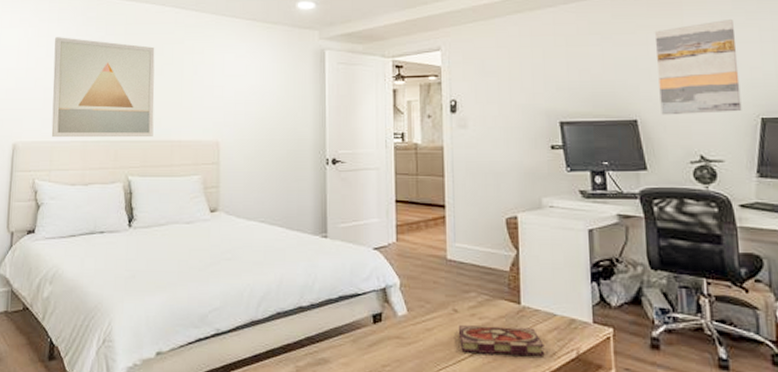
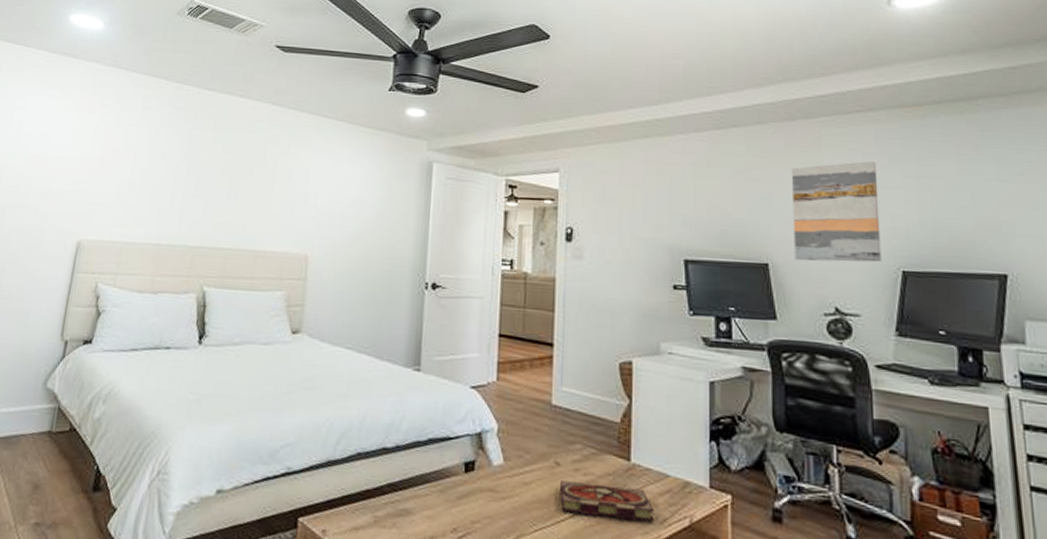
wall art: present [51,37,155,138] -> none [121,127,246,245]

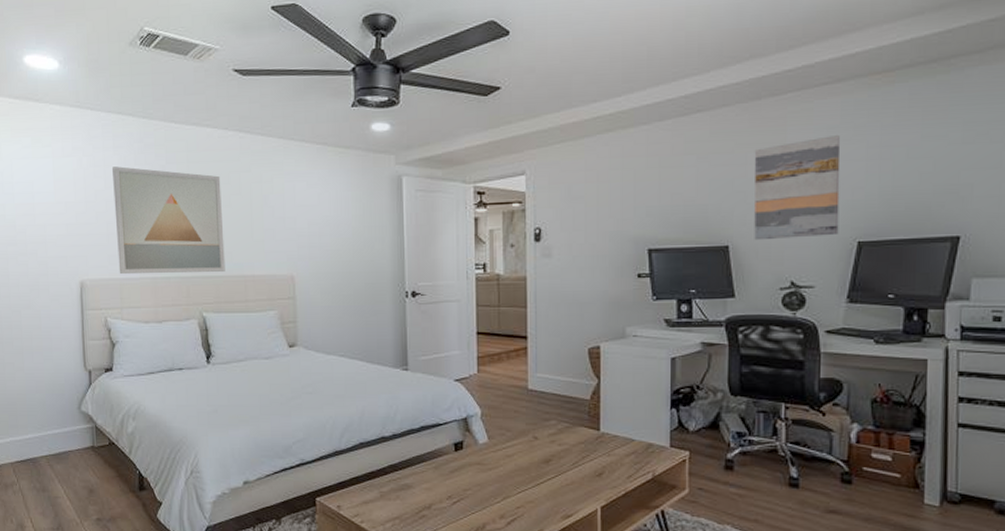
wall art: none [121,127,246,245] -> present [112,166,225,275]
book: present [560,481,654,522] -> none [539,451,621,478]

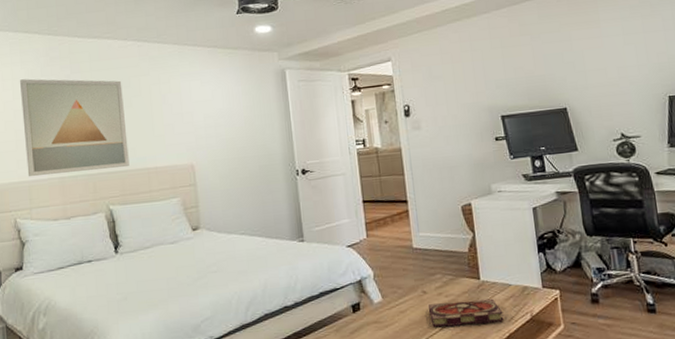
book: none [539,451,621,478] -> present [429,298,504,327]
wall art: present [754,135,840,241] -> none [575,12,653,102]

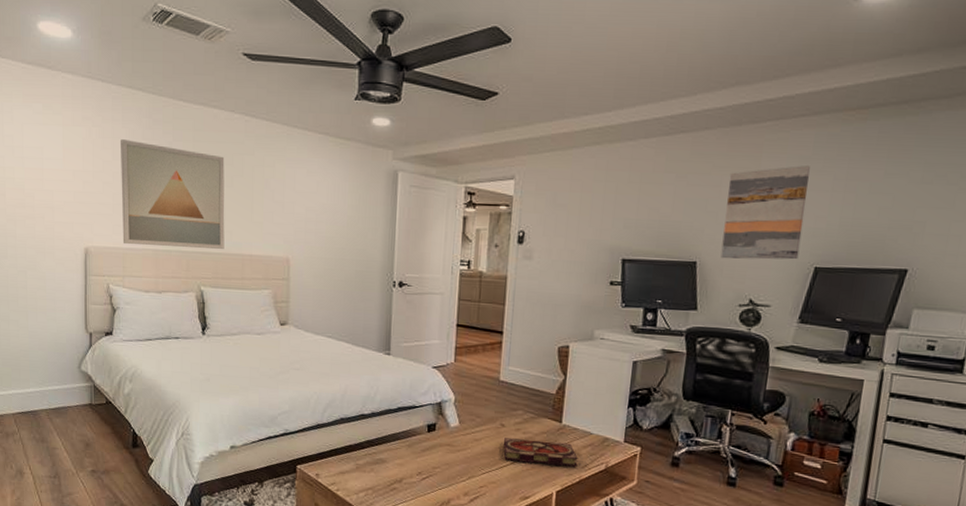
wall art: none [575,12,653,102] -> present [720,166,810,260]

